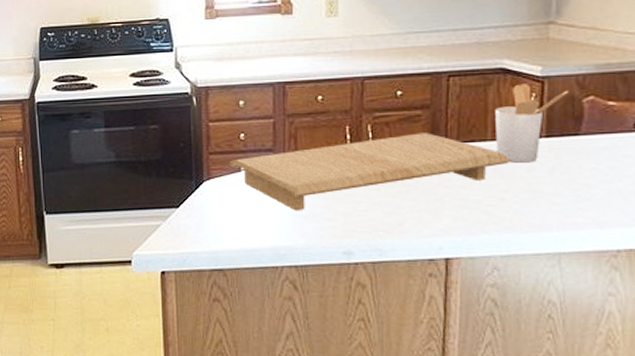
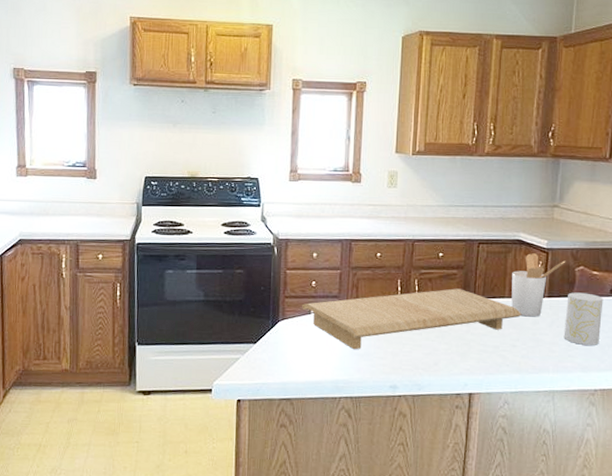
cup: none [570,129,625,195] -> present [563,292,603,345]

